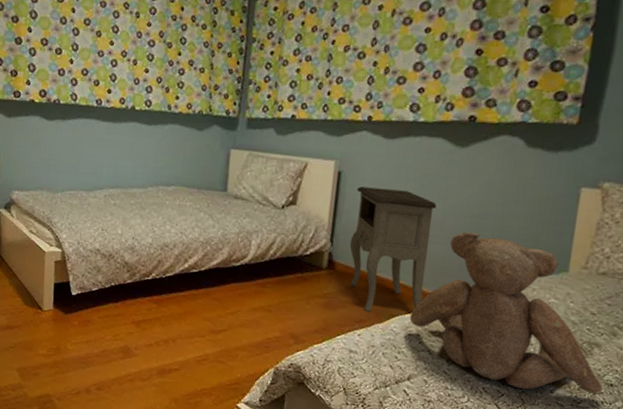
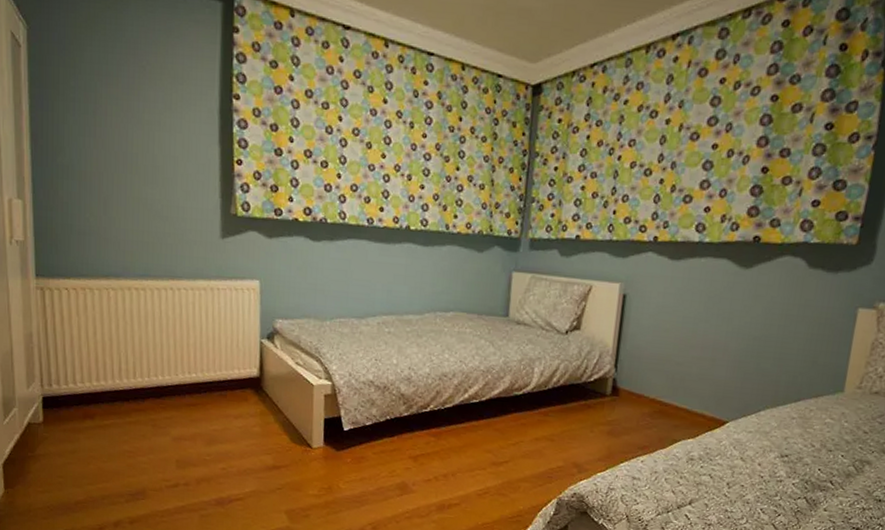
nightstand: present [349,186,437,312] -> none [633,310,721,438]
teddy bear: present [409,232,604,394] -> none [692,354,873,510]

